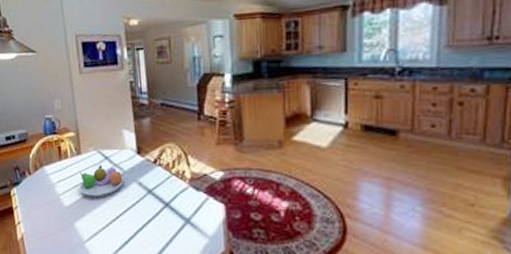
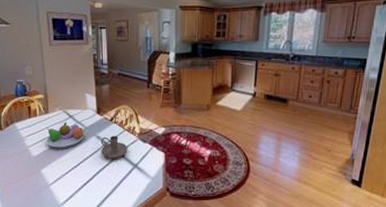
candle holder: none [143,182,177,211] -> present [101,136,128,159]

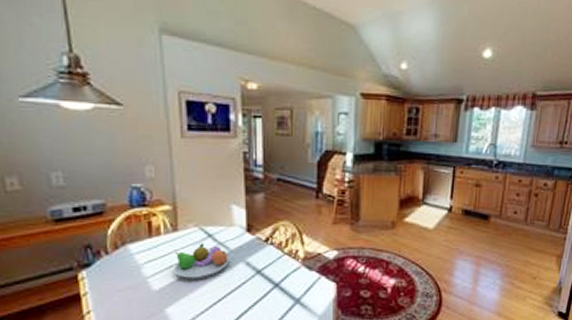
candle holder: present [101,136,128,159] -> none [251,261,288,292]

